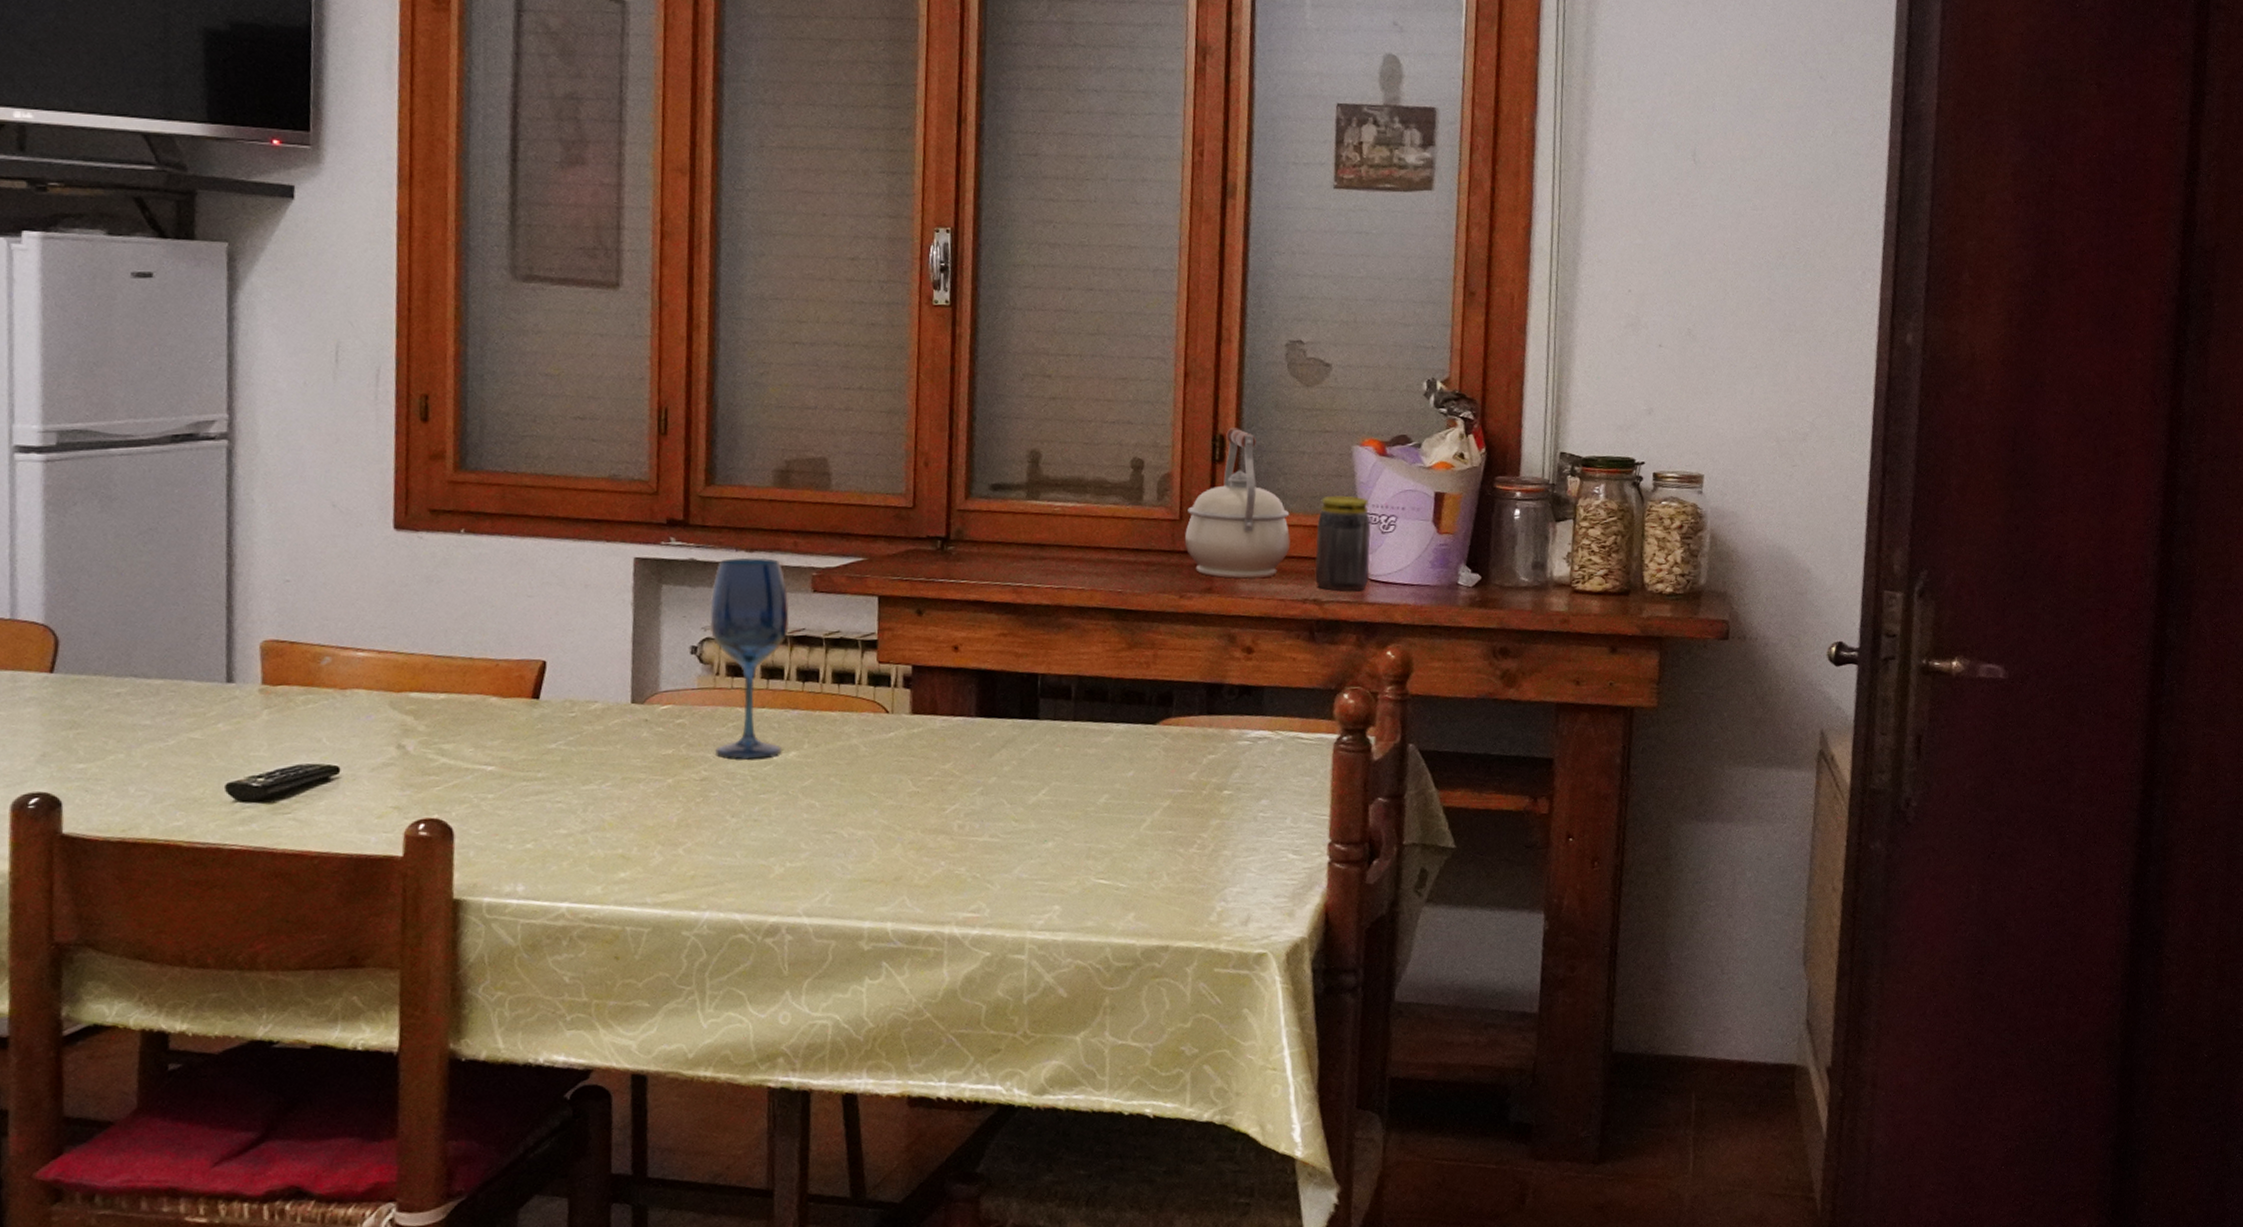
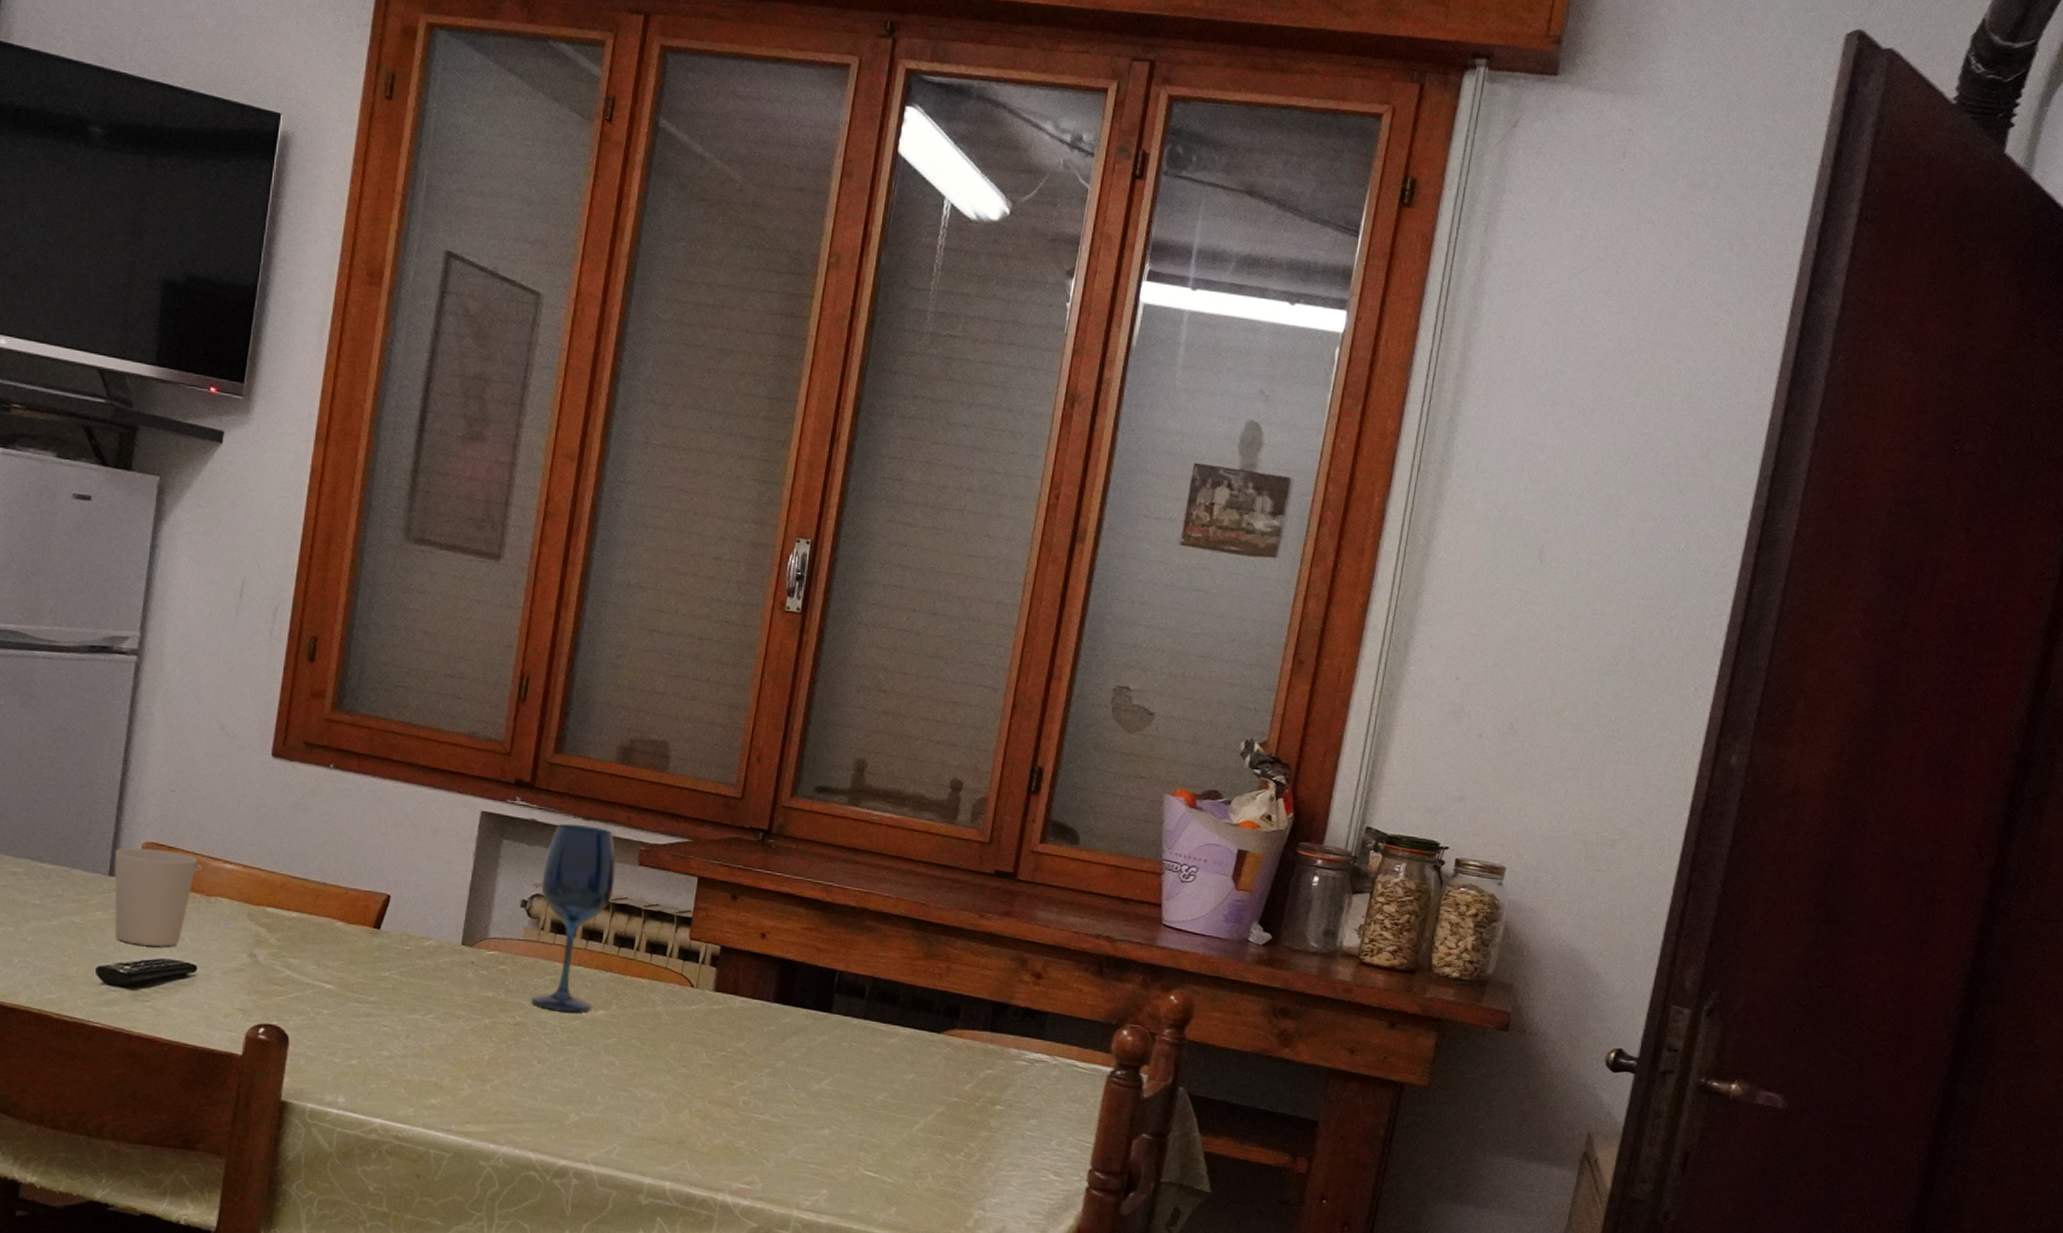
dixie cup: none [230,646,326,754] -> present [114,847,198,947]
kettle: present [1184,428,1291,579] -> none [990,762,1095,909]
jar: present [1315,495,1371,593] -> none [1111,839,1172,936]

